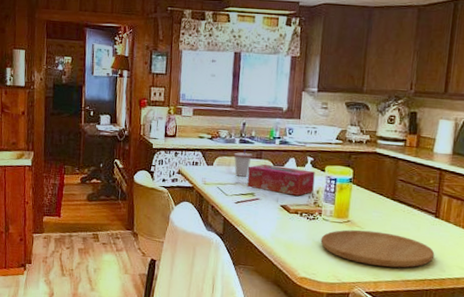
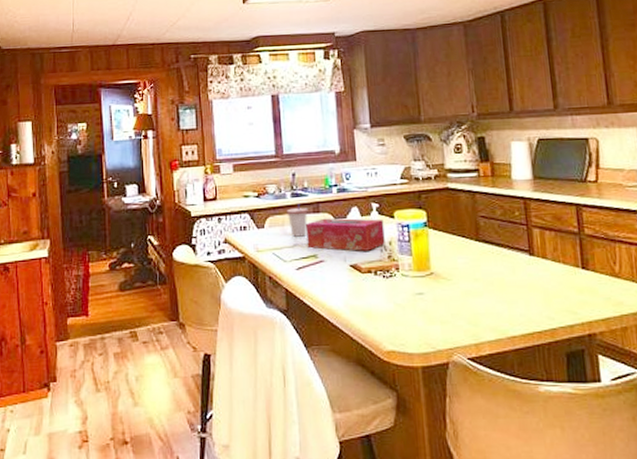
cutting board: present [320,229,435,268] -> none [403,281,539,324]

